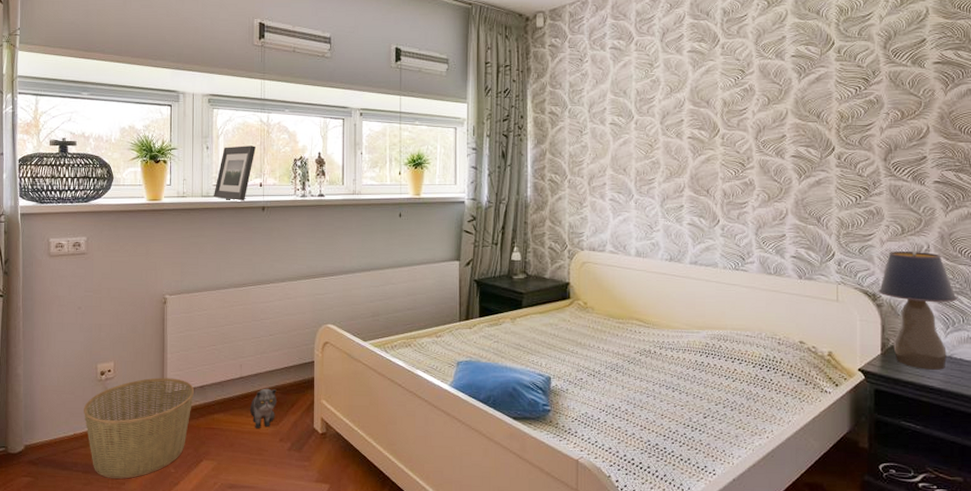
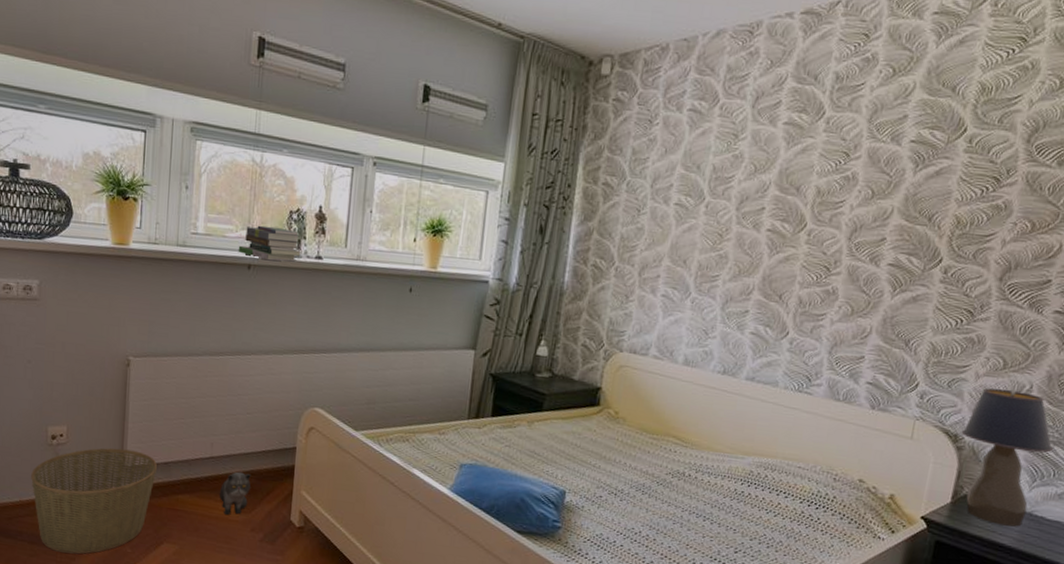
picture frame: present [213,145,256,201] -> none [190,188,245,256]
books: none [253,173,306,202] -> present [238,225,301,262]

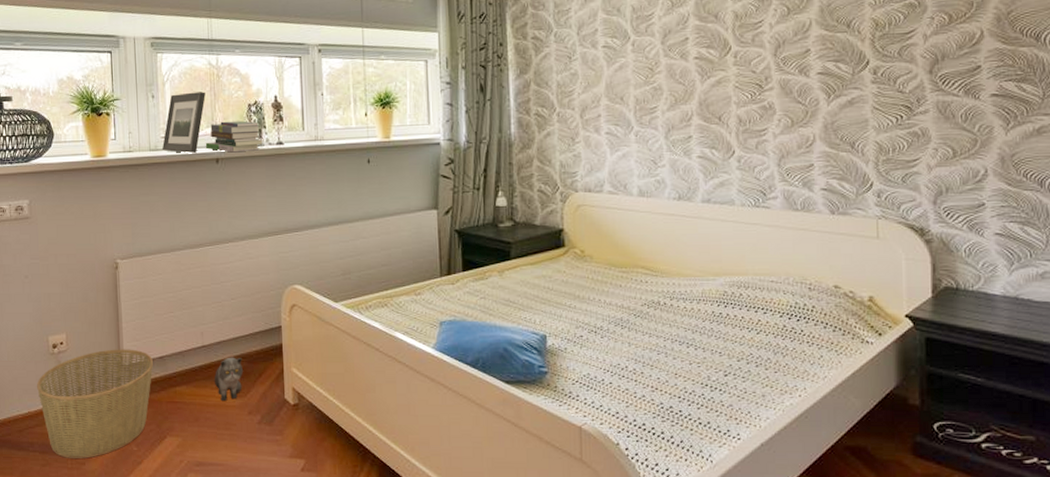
picture frame: none [190,188,245,256] -> present [161,92,206,154]
table lamp: present [961,388,1054,527] -> none [926,176,1024,313]

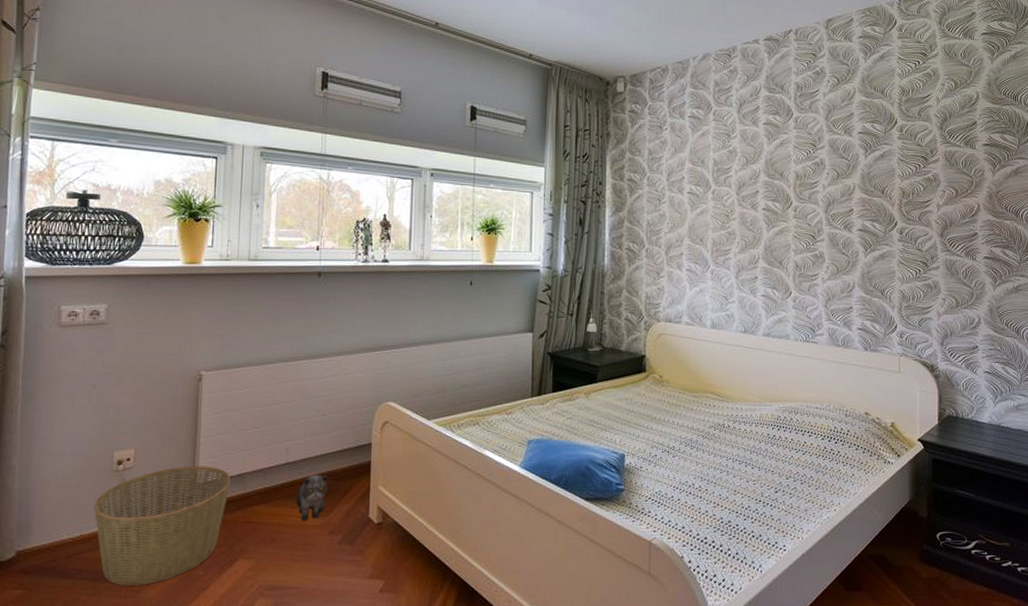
picture frame: present [161,92,206,154] -> none [262,204,313,266]
books: present [205,120,263,153] -> none [308,236,368,267]

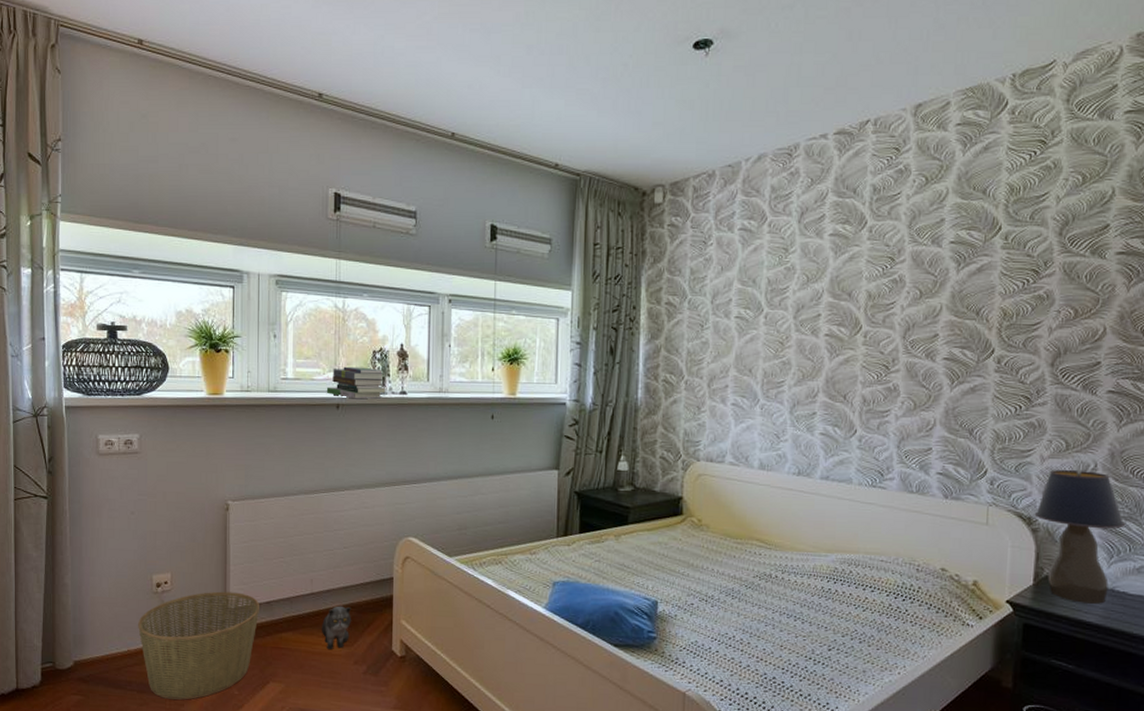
books: none [308,236,368,267] -> present [326,366,386,399]
table lamp: none [935,323,1005,438] -> present [1034,469,1126,604]

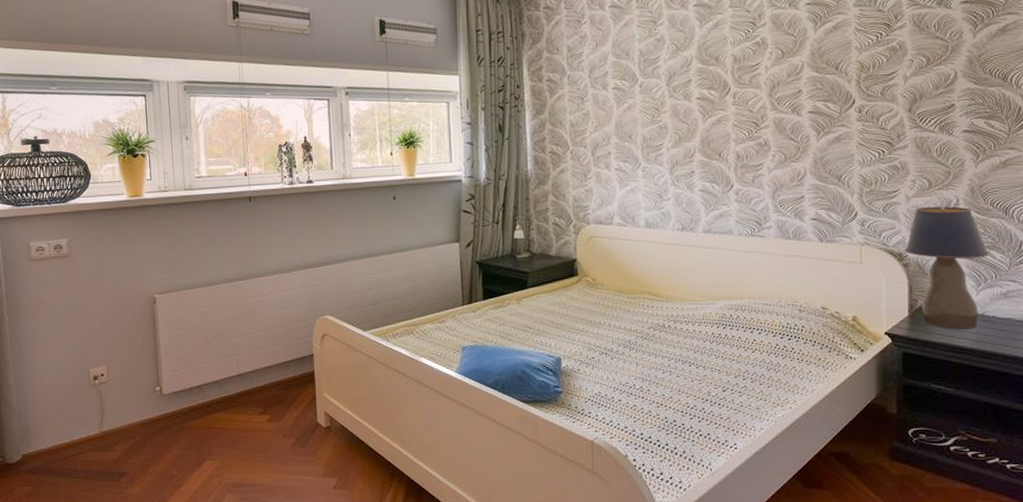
basket: present [138,591,260,700] -> none [79,379,192,483]
cat: present [321,606,352,649] -> none [249,384,278,425]
books: present [326,366,386,399] -> none [238,160,294,191]

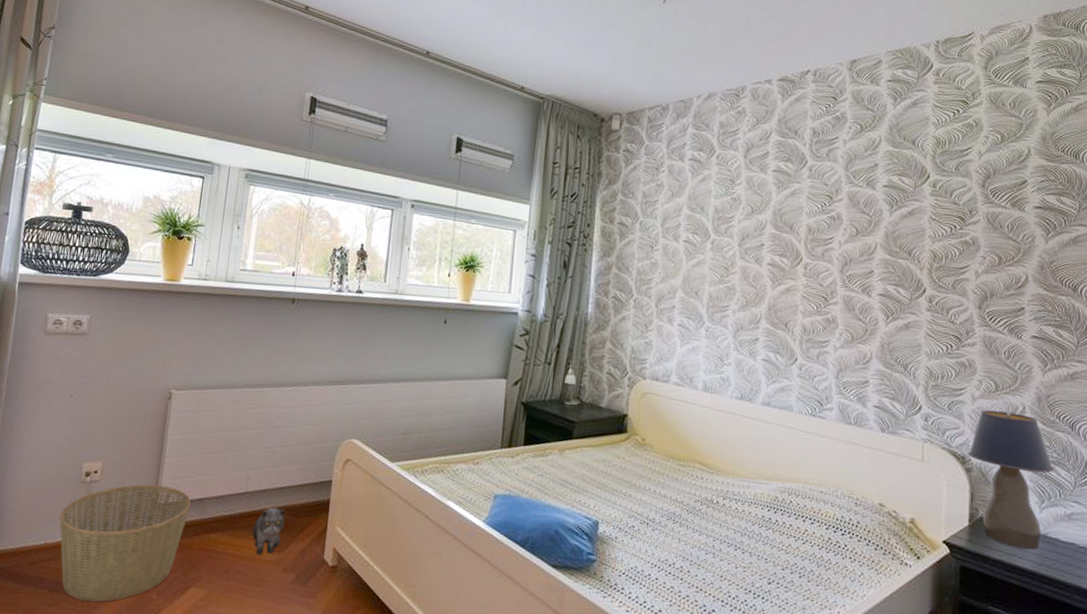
basket: none [79,379,192,483] -> present [59,484,192,602]
cat: none [249,384,278,425] -> present [252,507,286,554]

